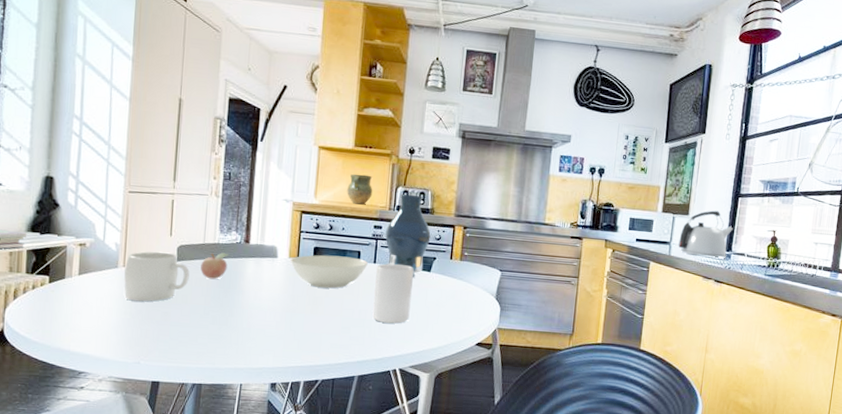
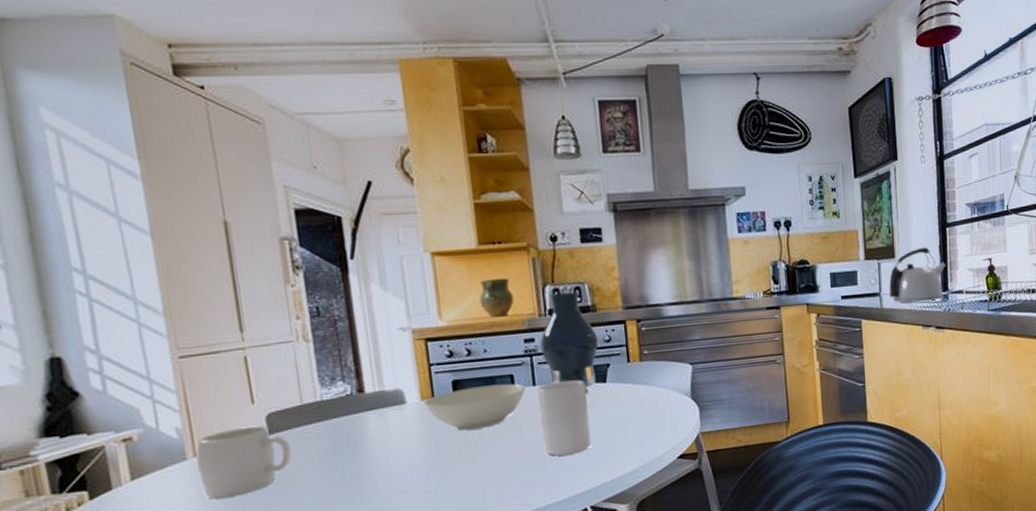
fruit: present [200,252,230,280] -> none [303,411,341,449]

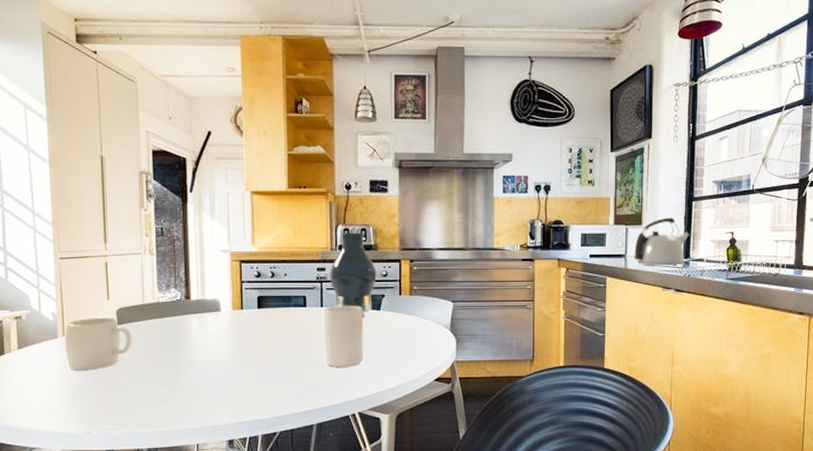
bowl: present [423,383,526,431] -> none [234,303,315,338]
ceramic jug: present [479,278,514,317] -> none [285,216,312,248]

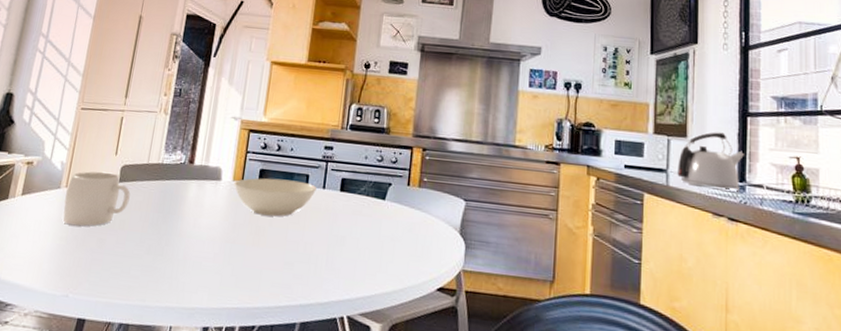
bowl: none [234,303,315,338] -> present [234,178,317,217]
cup: present [324,306,363,367] -> none [319,189,367,261]
vase: present [330,232,377,318] -> none [336,111,386,206]

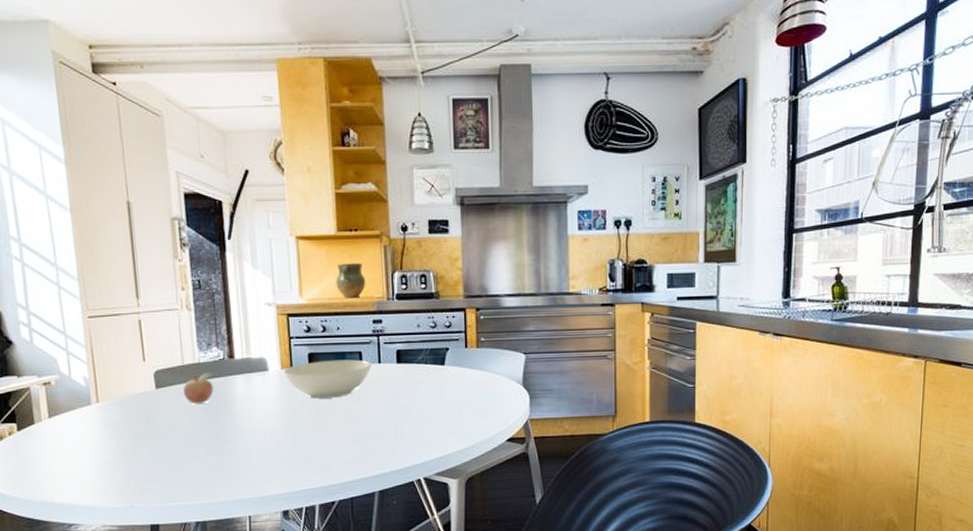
mug: present [63,171,130,227] -> none [99,380,173,439]
fruit: none [141,173,172,204] -> present [183,372,214,405]
ceramic jug: none [297,90,325,123] -> present [336,263,366,298]
kettle: present [677,132,745,192] -> none [727,252,790,309]

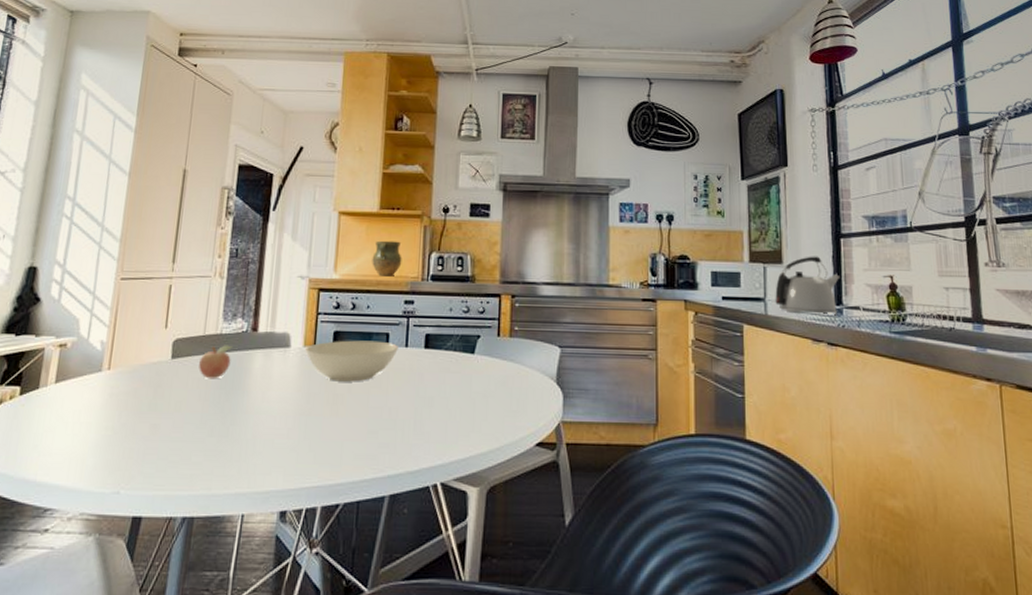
kettle: none [727,252,790,309] -> present [775,256,840,316]

